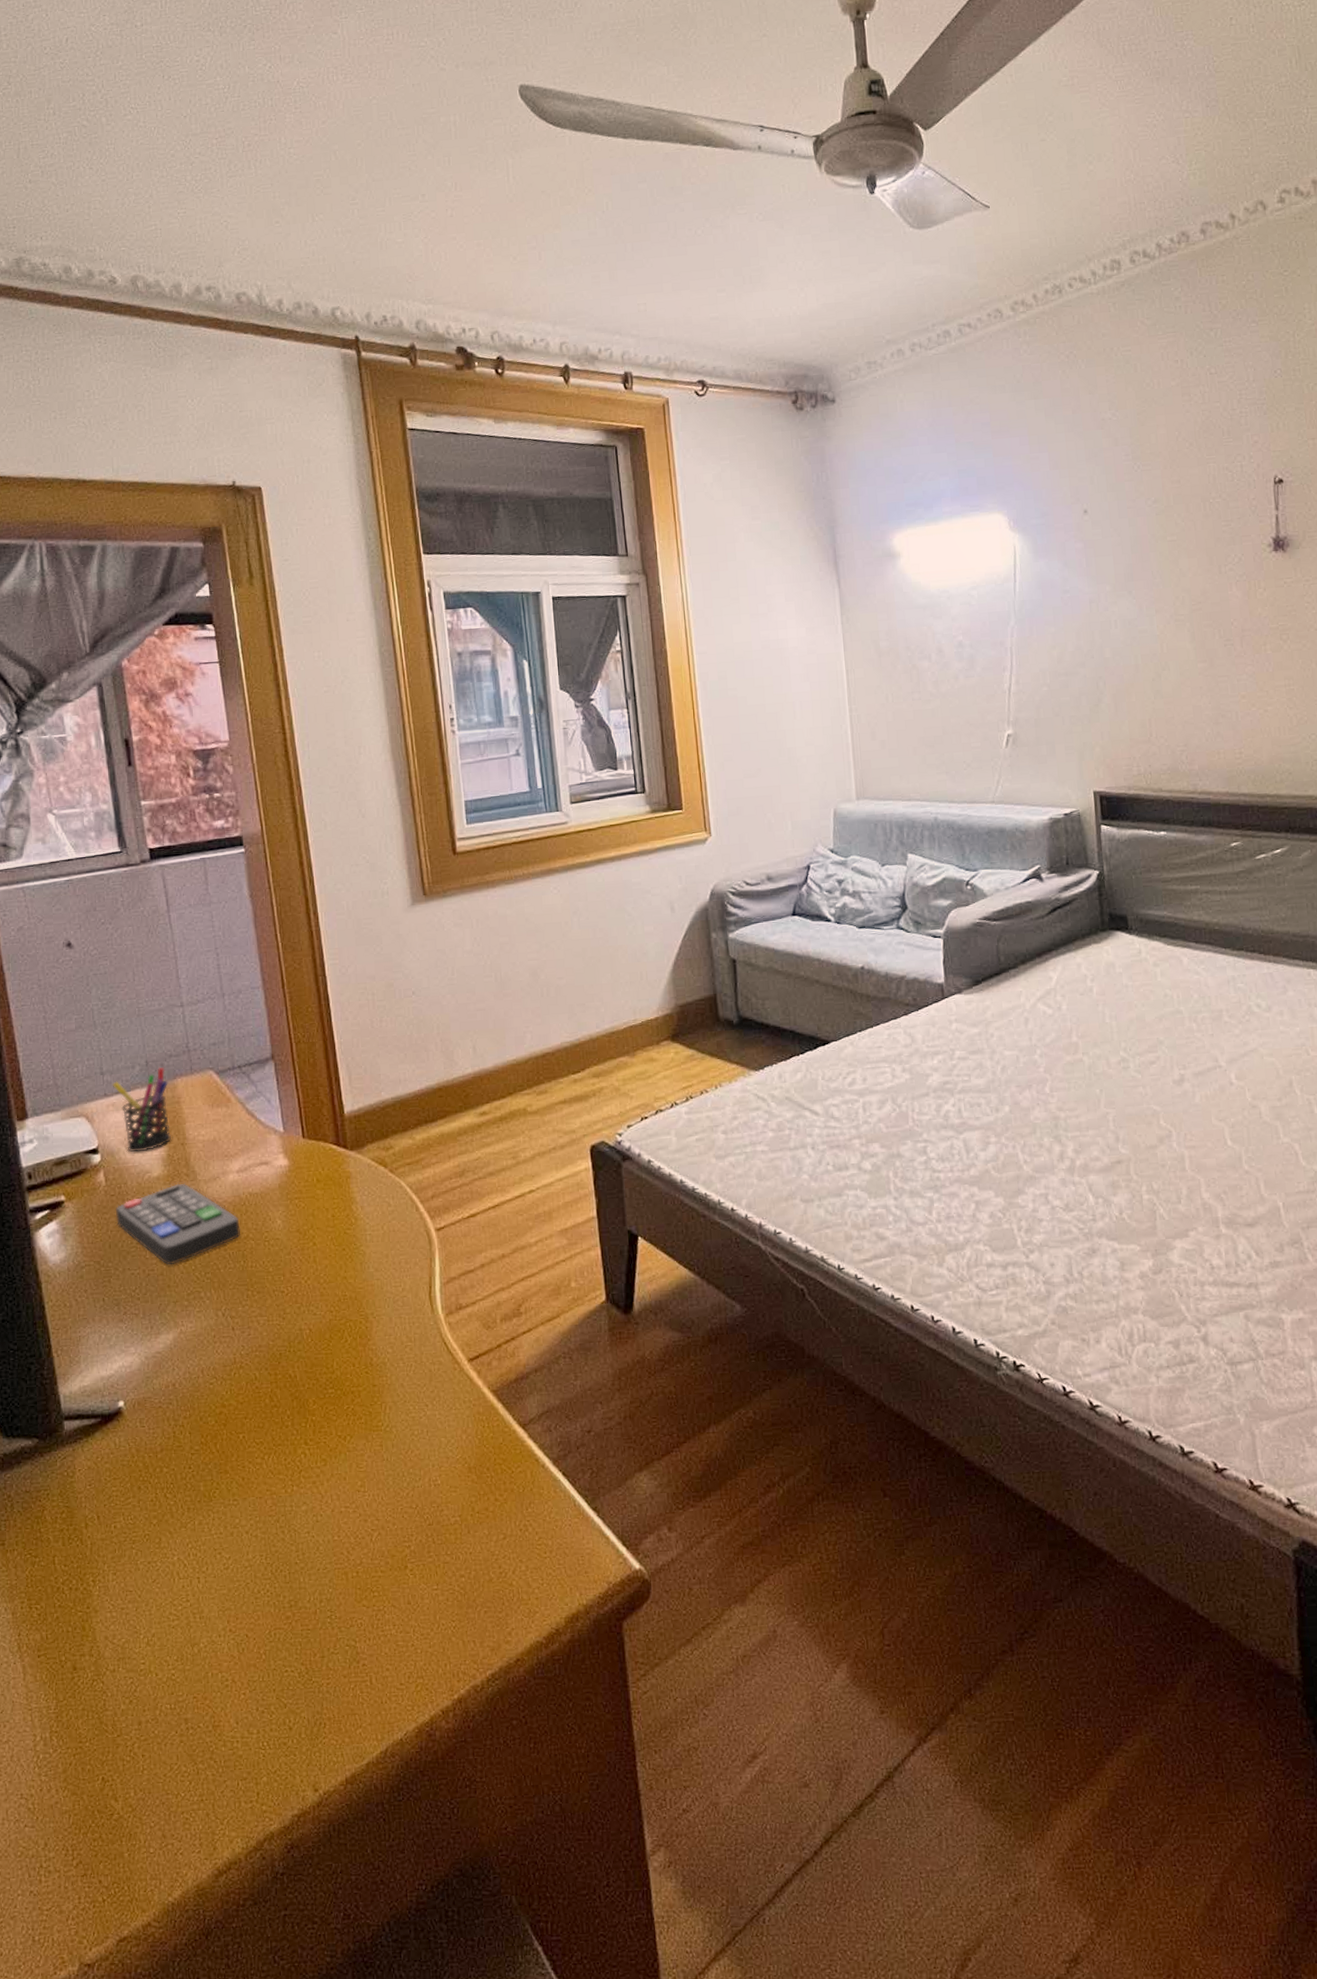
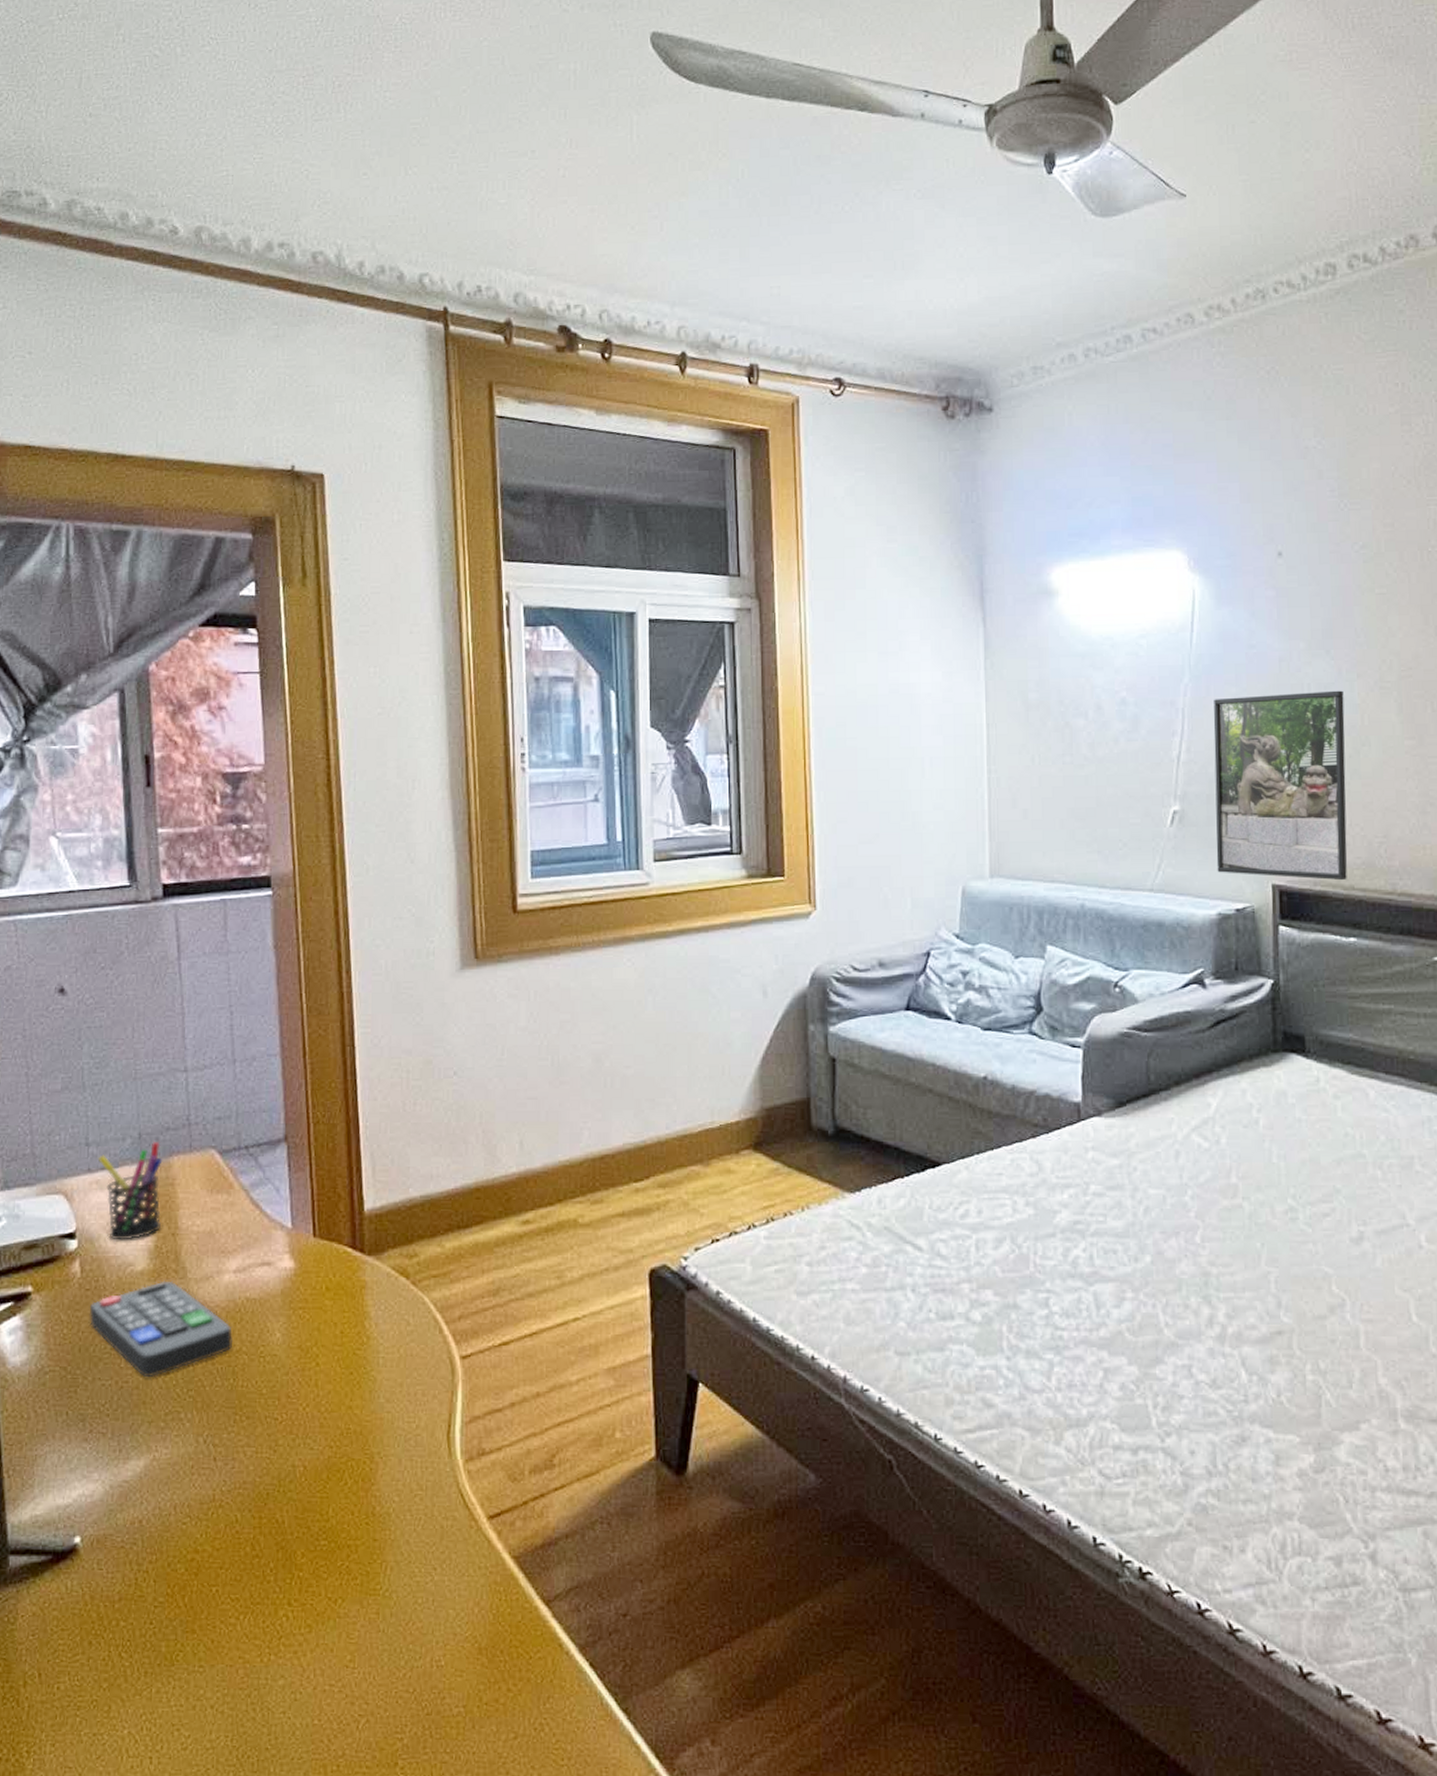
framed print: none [1036,624,1156,785] -> present [1213,690,1347,881]

